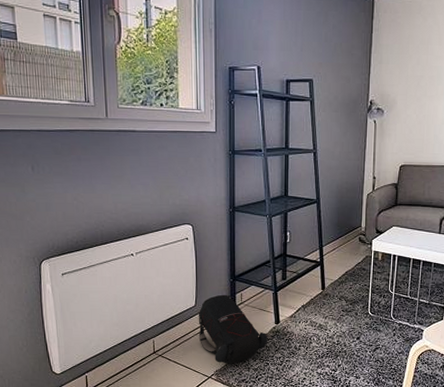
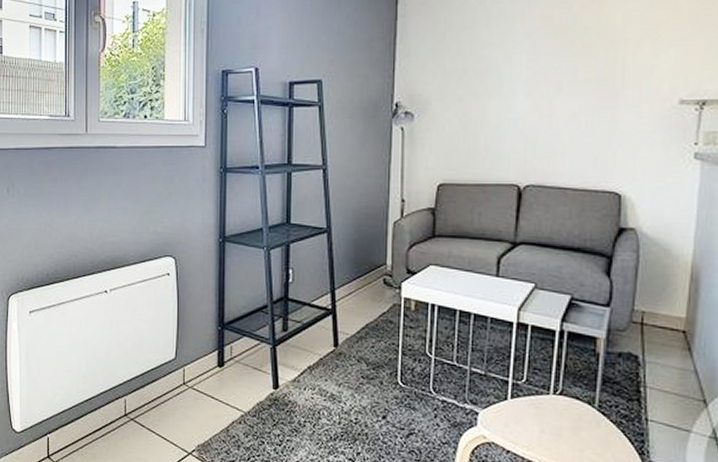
backpack: present [198,294,268,364] -> none [178,346,264,439]

